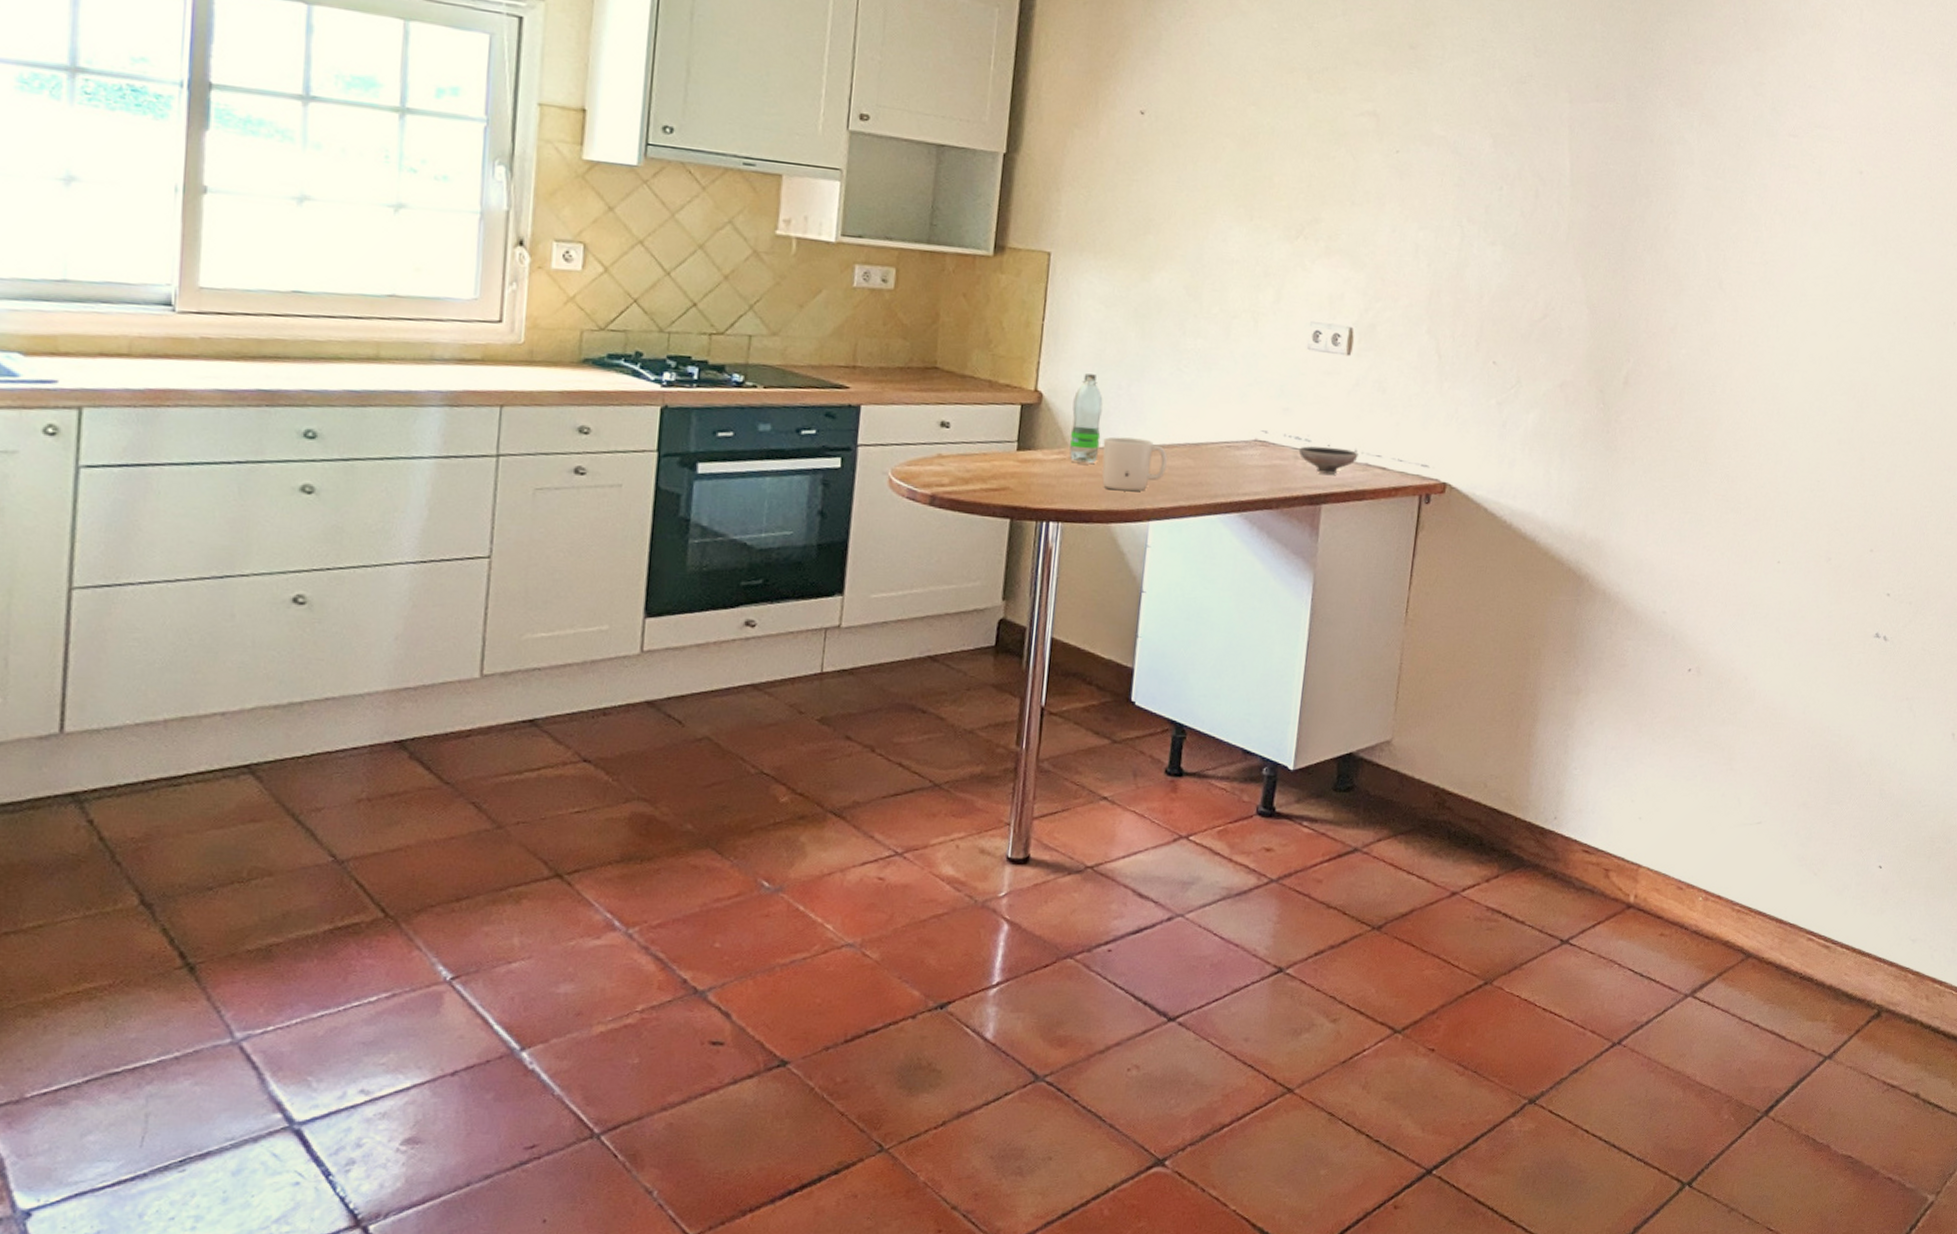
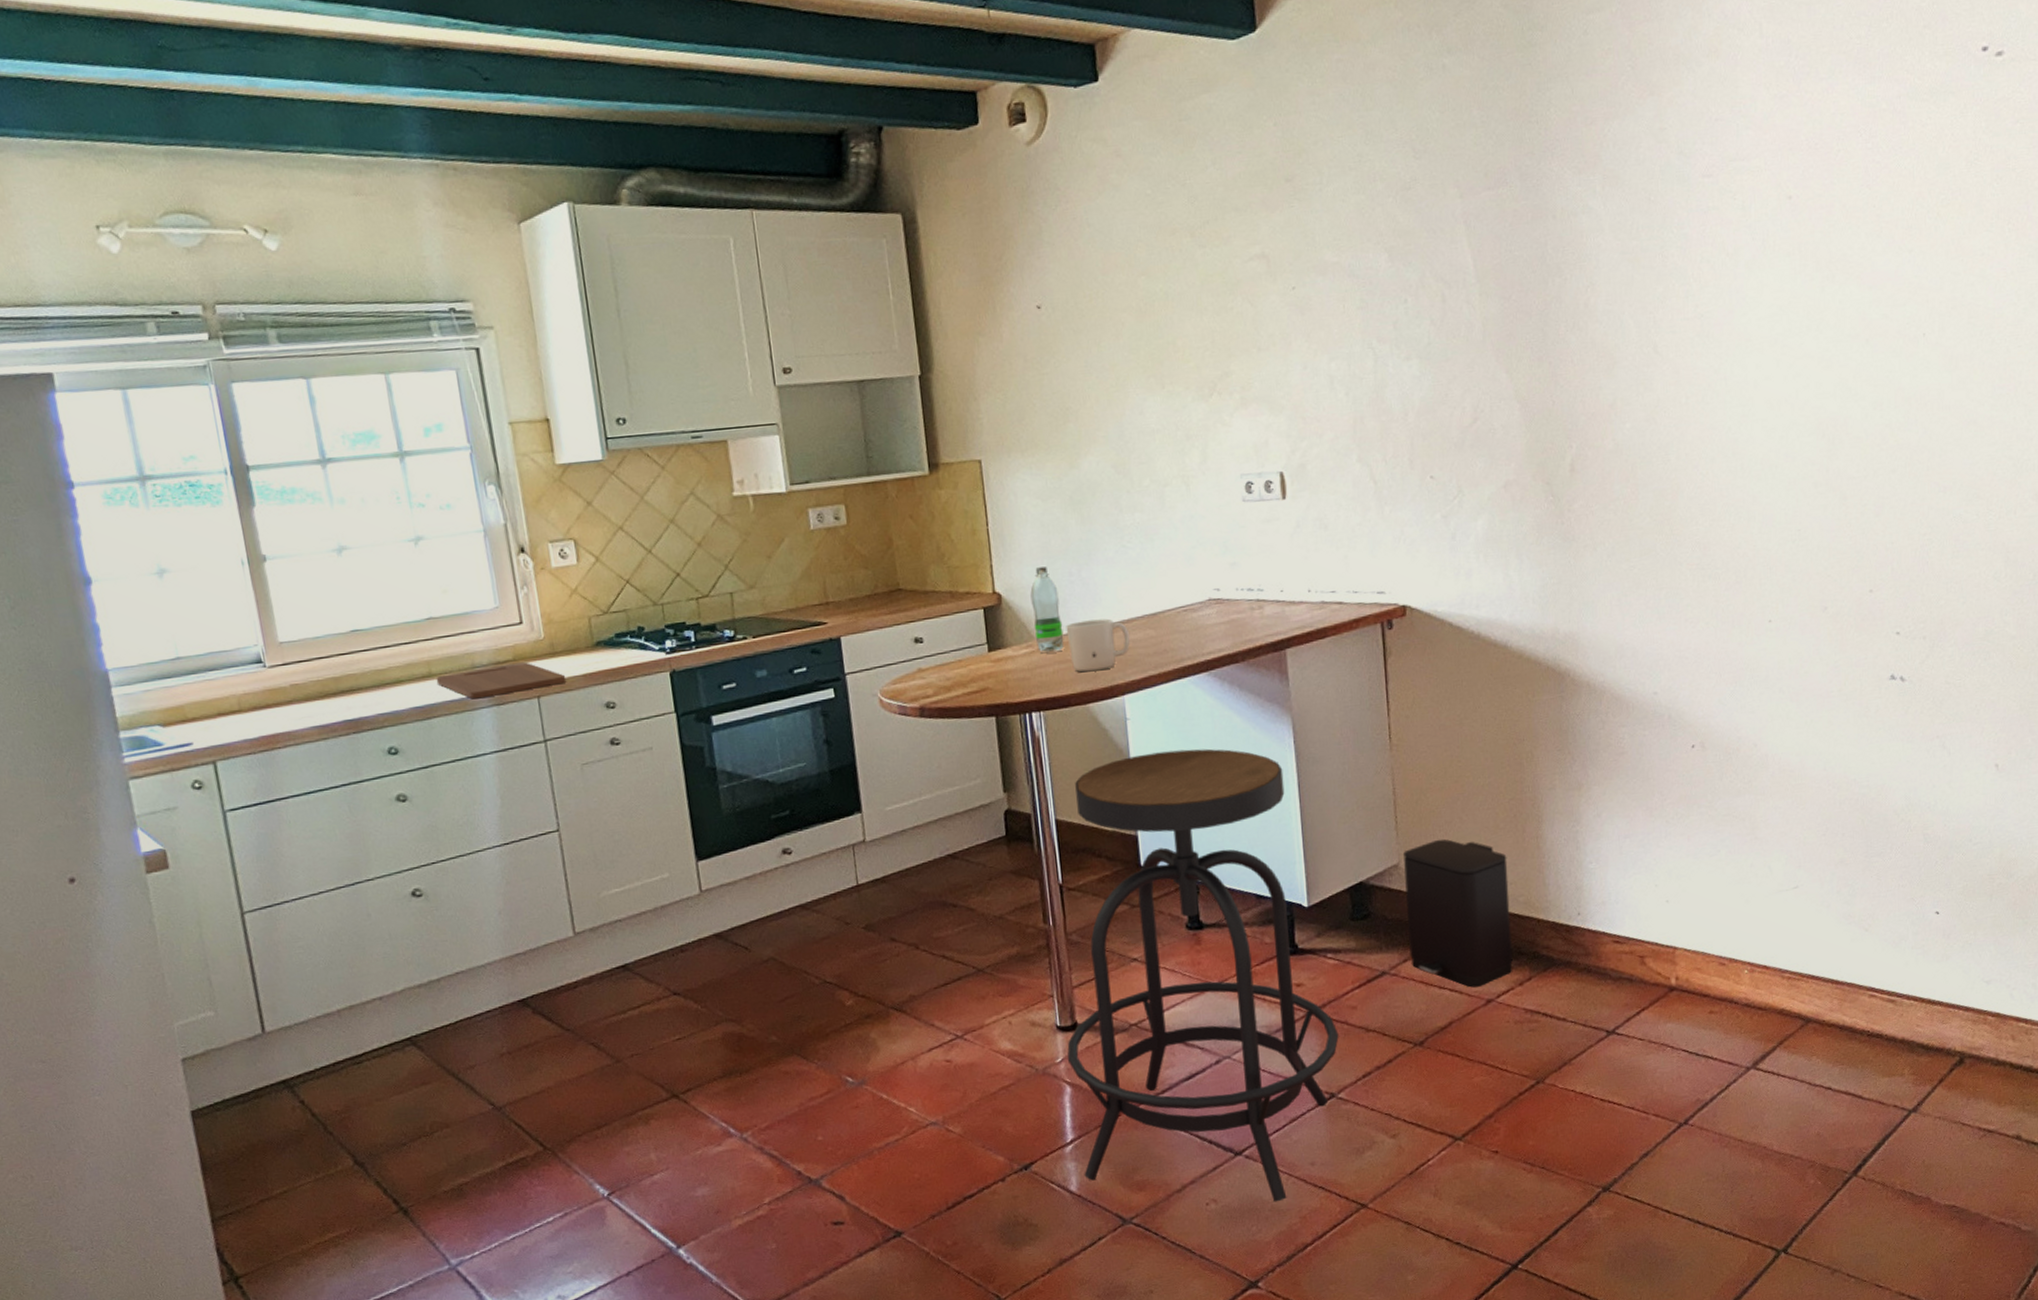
cutting board: none [382,360,540,397] -> present [436,662,567,699]
bar stool: none [1003,585,1299,1076] -> present [1067,748,1339,1202]
ceramic bowl: present [1298,446,1359,475] -> none [1253,591,1313,620]
pedal bin: none [1385,721,1498,877] -> present [1403,838,1513,988]

